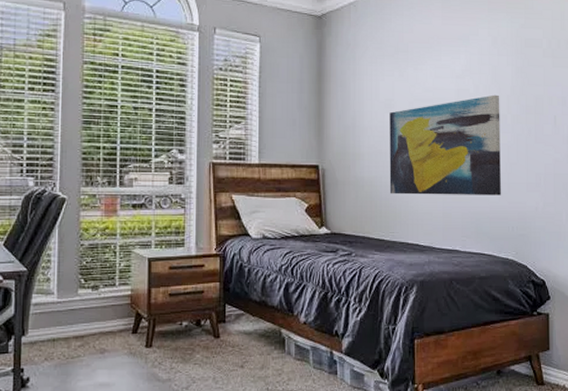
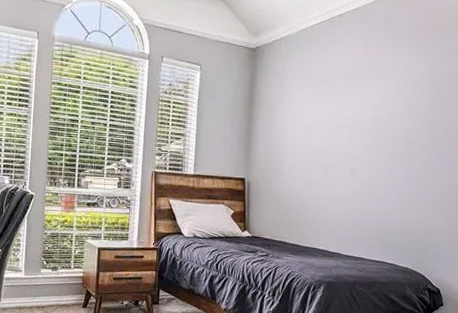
wall art: present [389,94,501,196] -> none [305,123,412,213]

